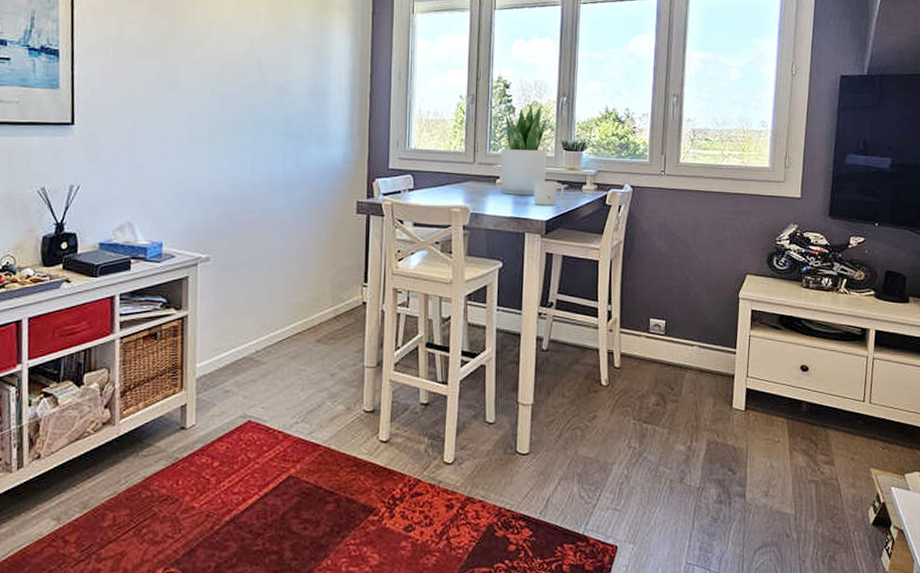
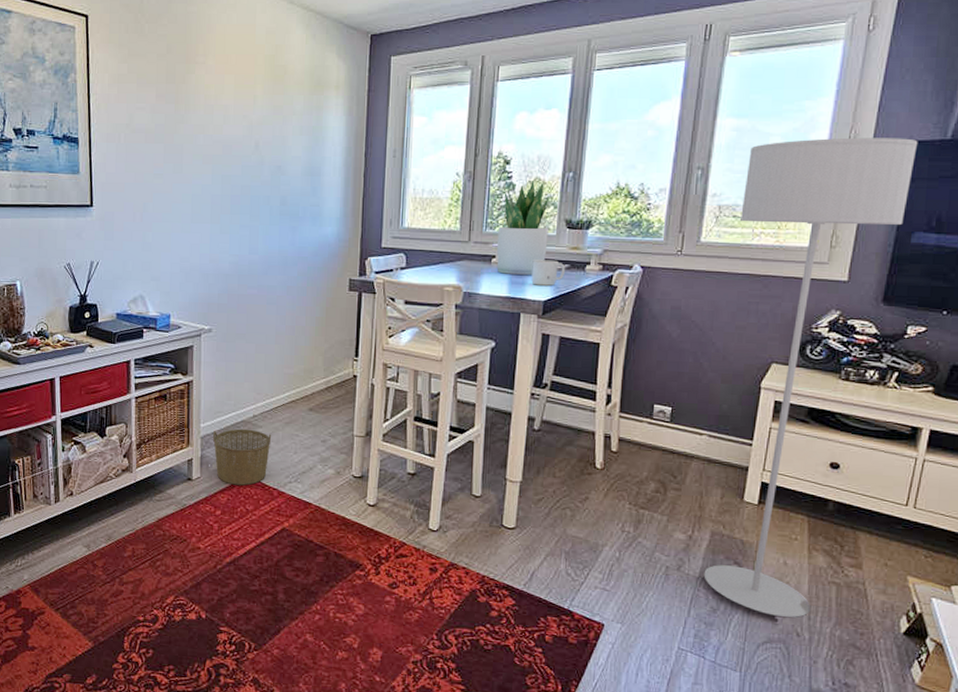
basket: none [211,366,276,431] -> present [213,428,272,486]
floor lamp: none [703,71,844,520] -> present [703,137,918,618]

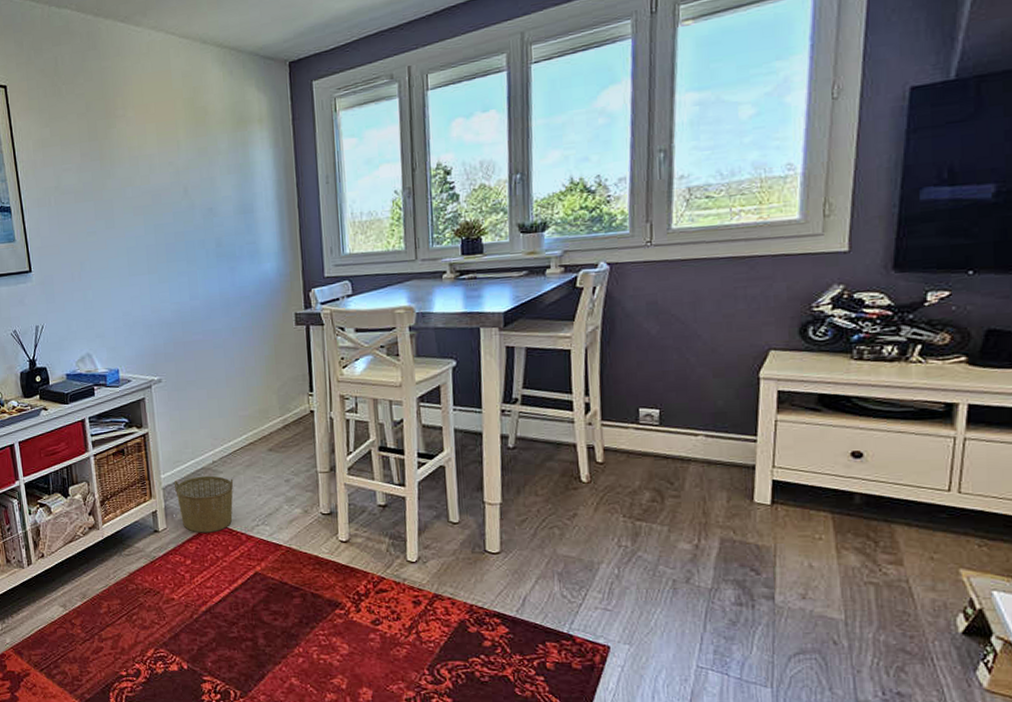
planter: present [496,181,551,276] -> none [446,188,502,289]
mug: present [531,259,565,286] -> none [486,268,524,297]
floor lamp: present [703,137,918,618] -> none [714,85,916,625]

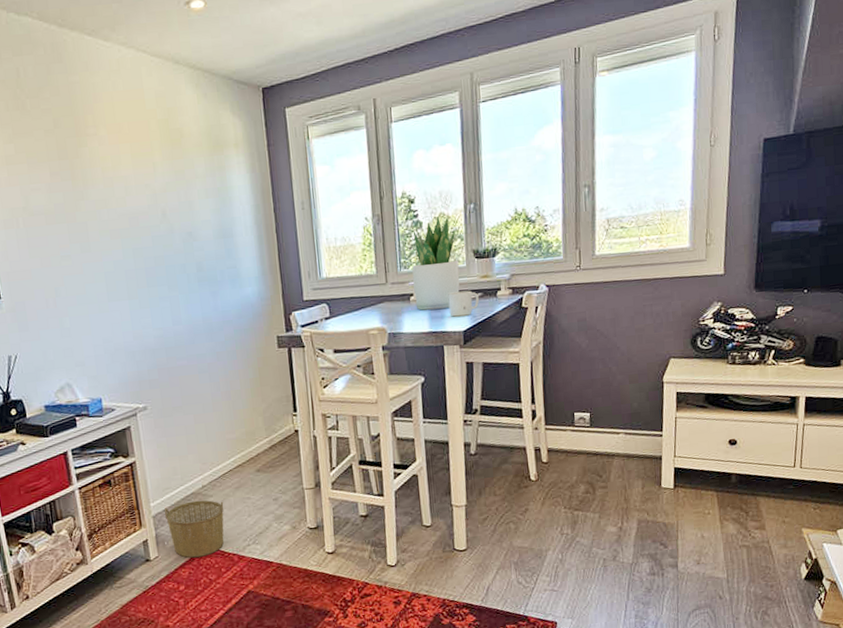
planter: none [446,188,502,289] -> present [412,216,460,311]
mug: none [486,268,524,297] -> present [448,290,479,317]

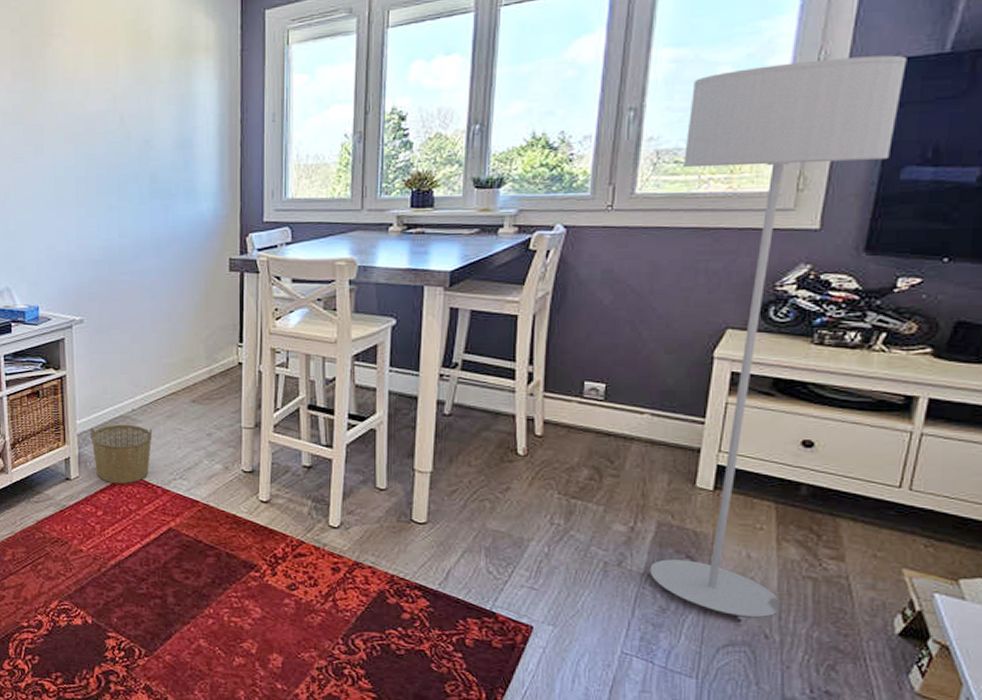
planter: present [412,216,460,311] -> none [394,137,455,244]
mug: present [448,290,479,317] -> none [435,225,474,254]
floor lamp: none [627,137,767,585] -> present [649,55,907,618]

